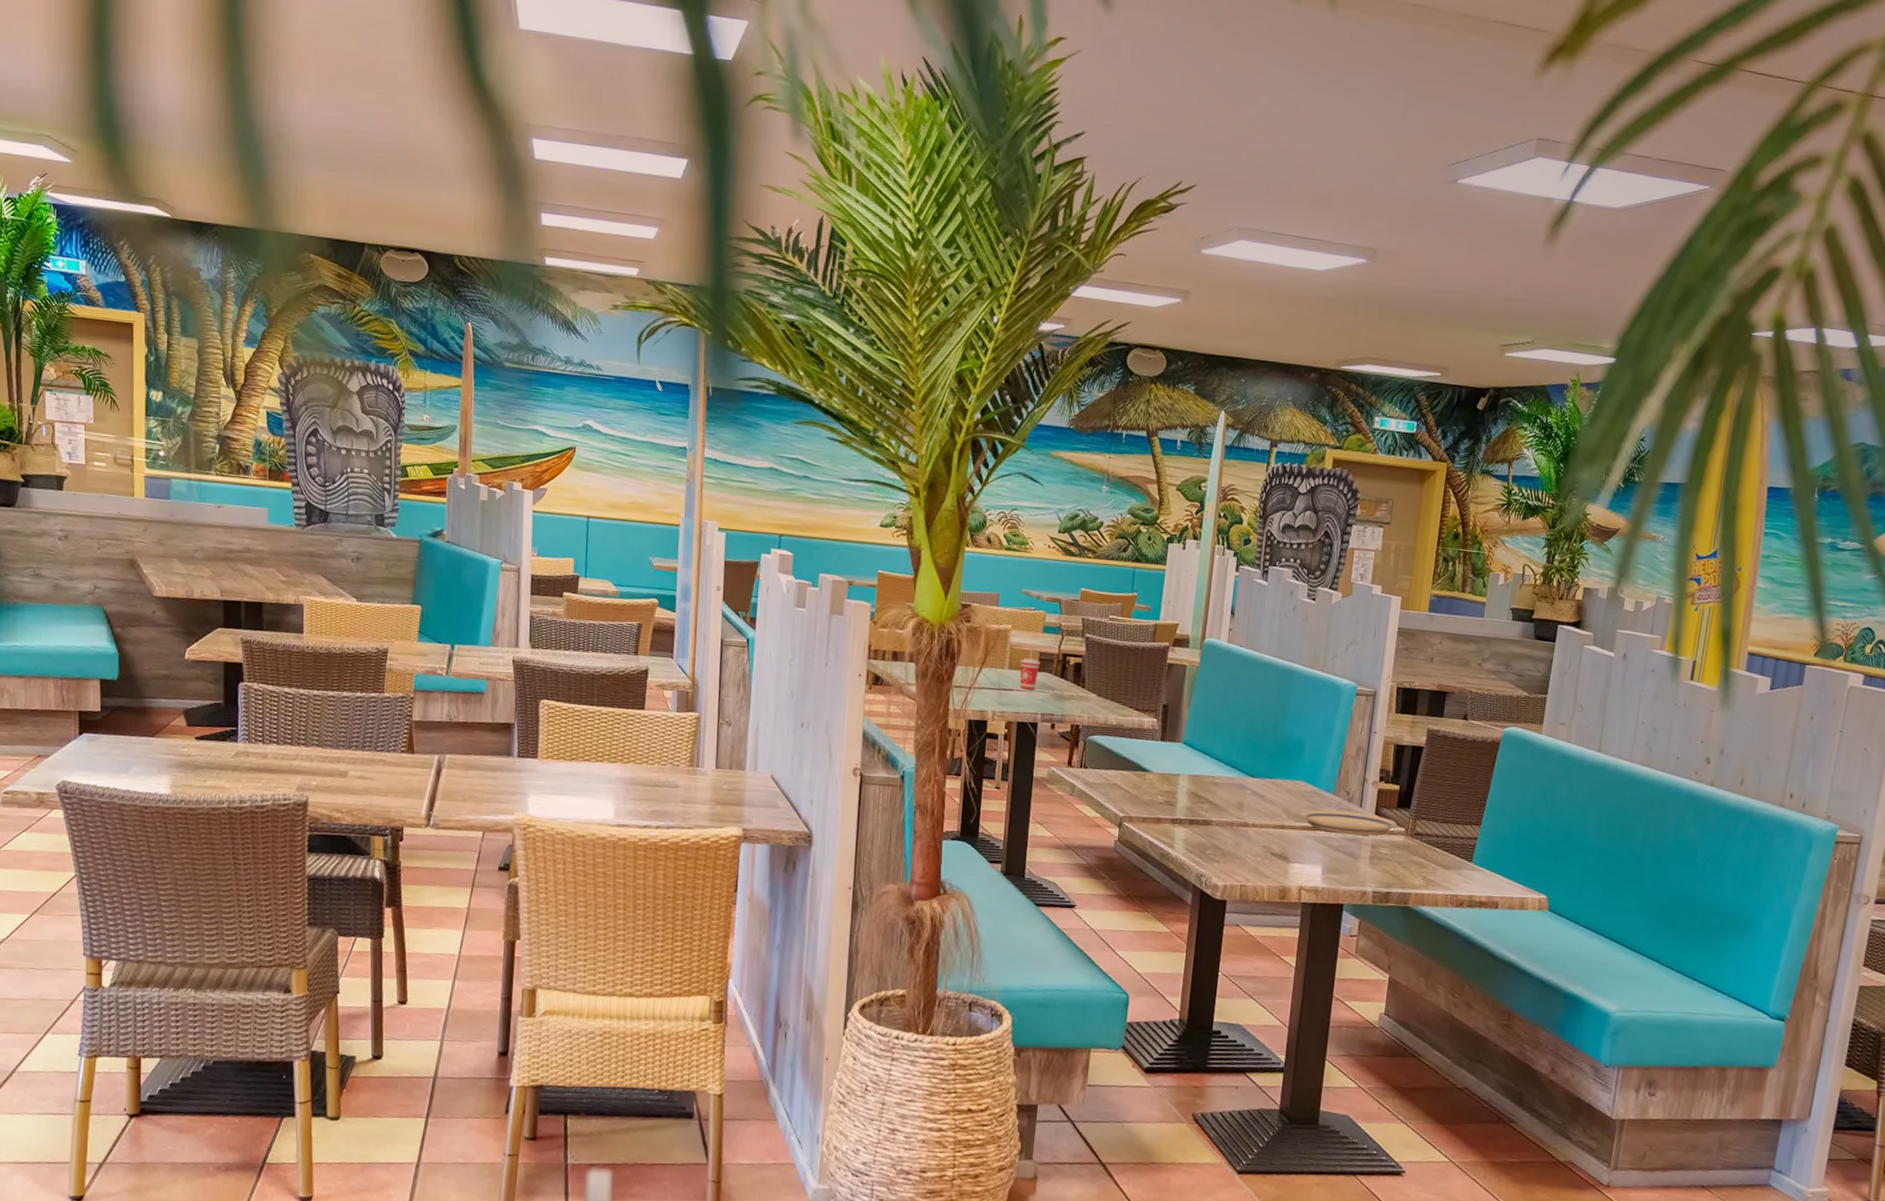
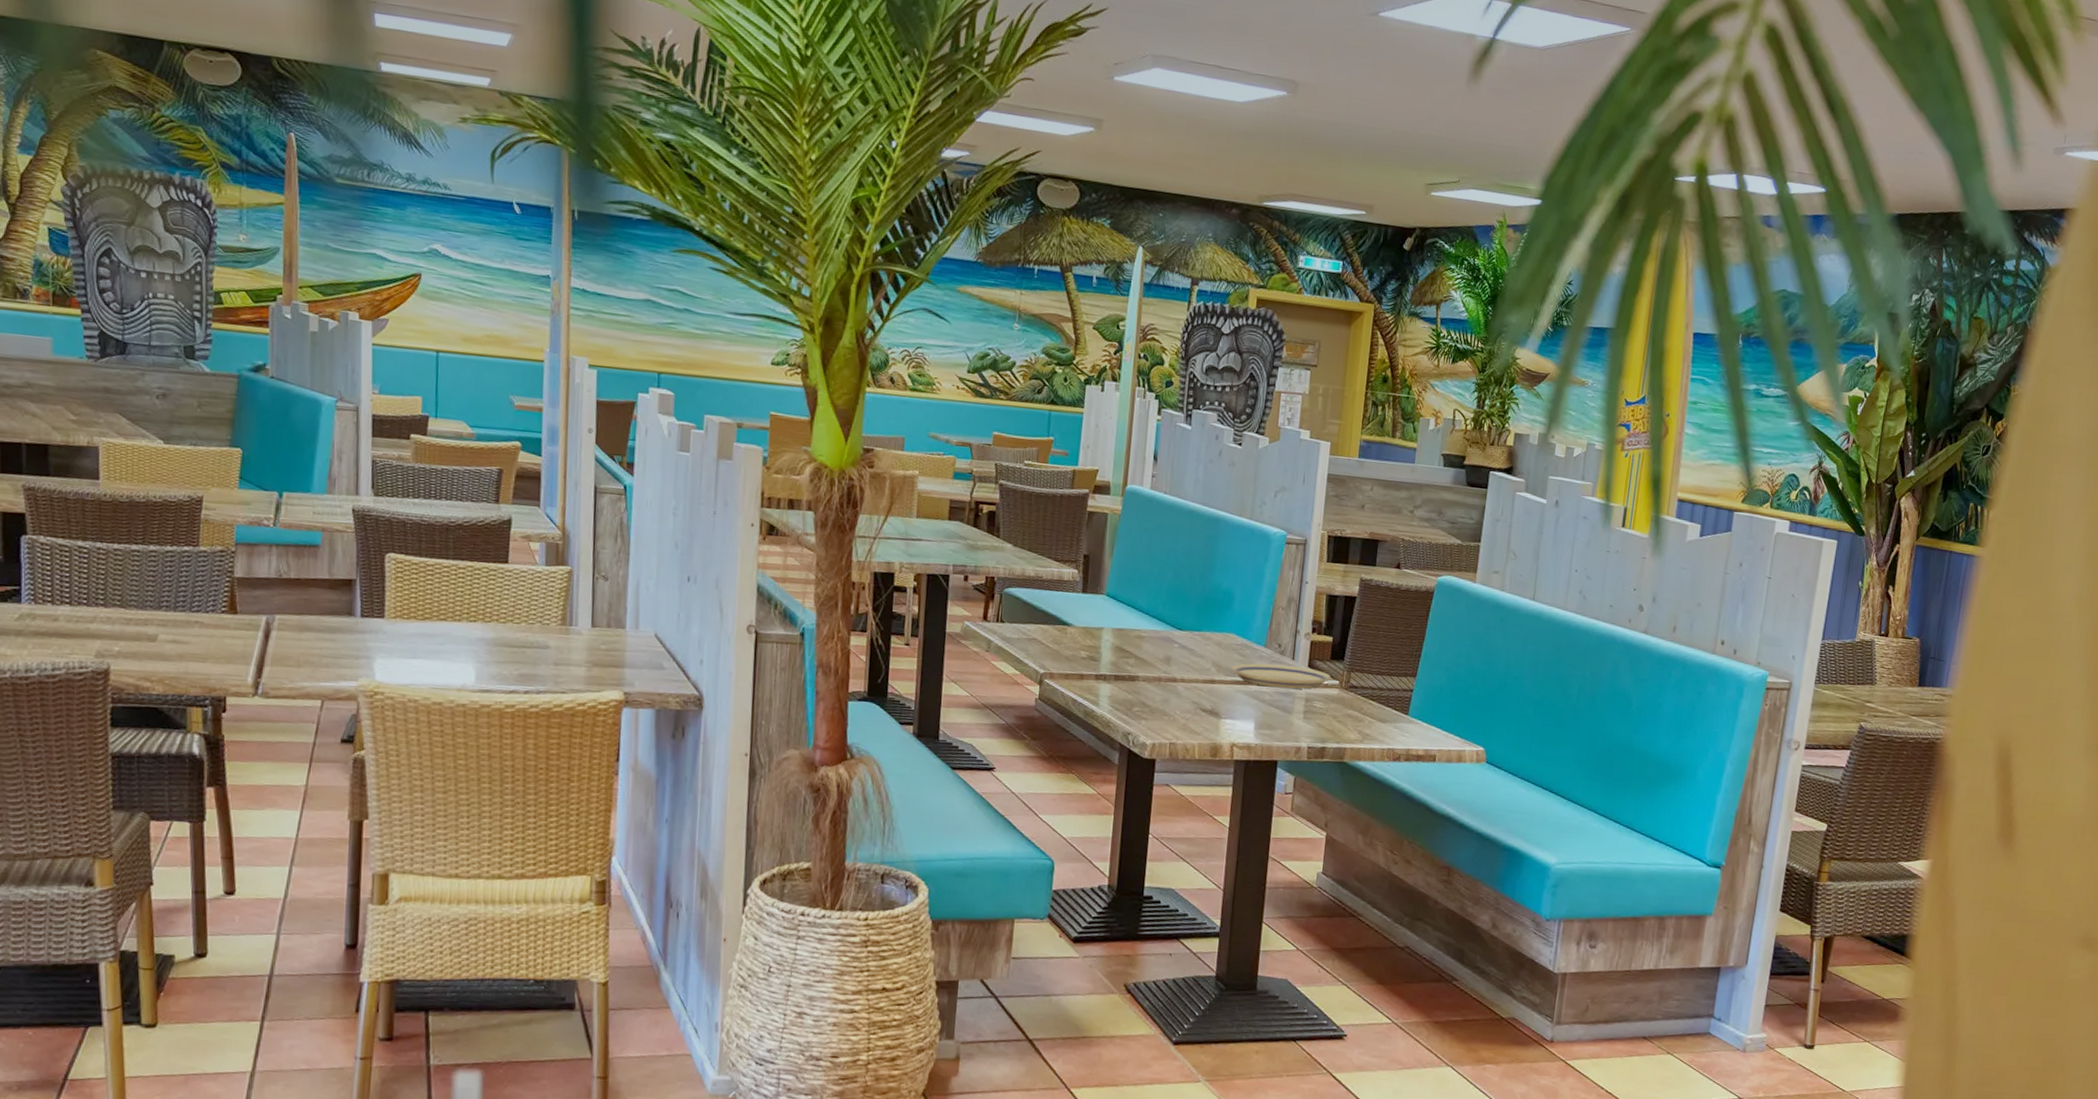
beverage cup: present [1017,641,1041,690] -> none [925,488,952,540]

